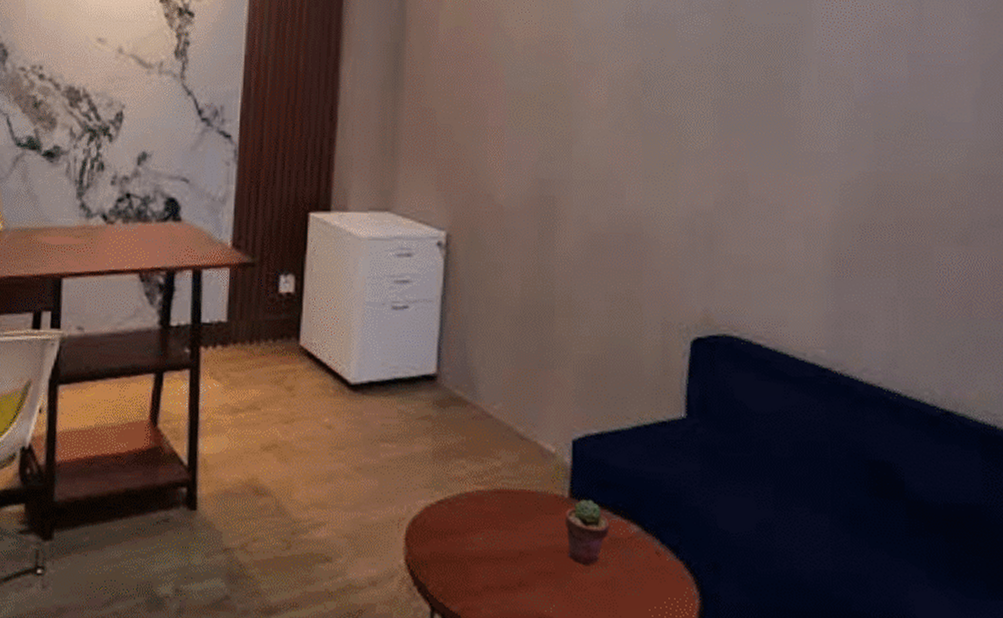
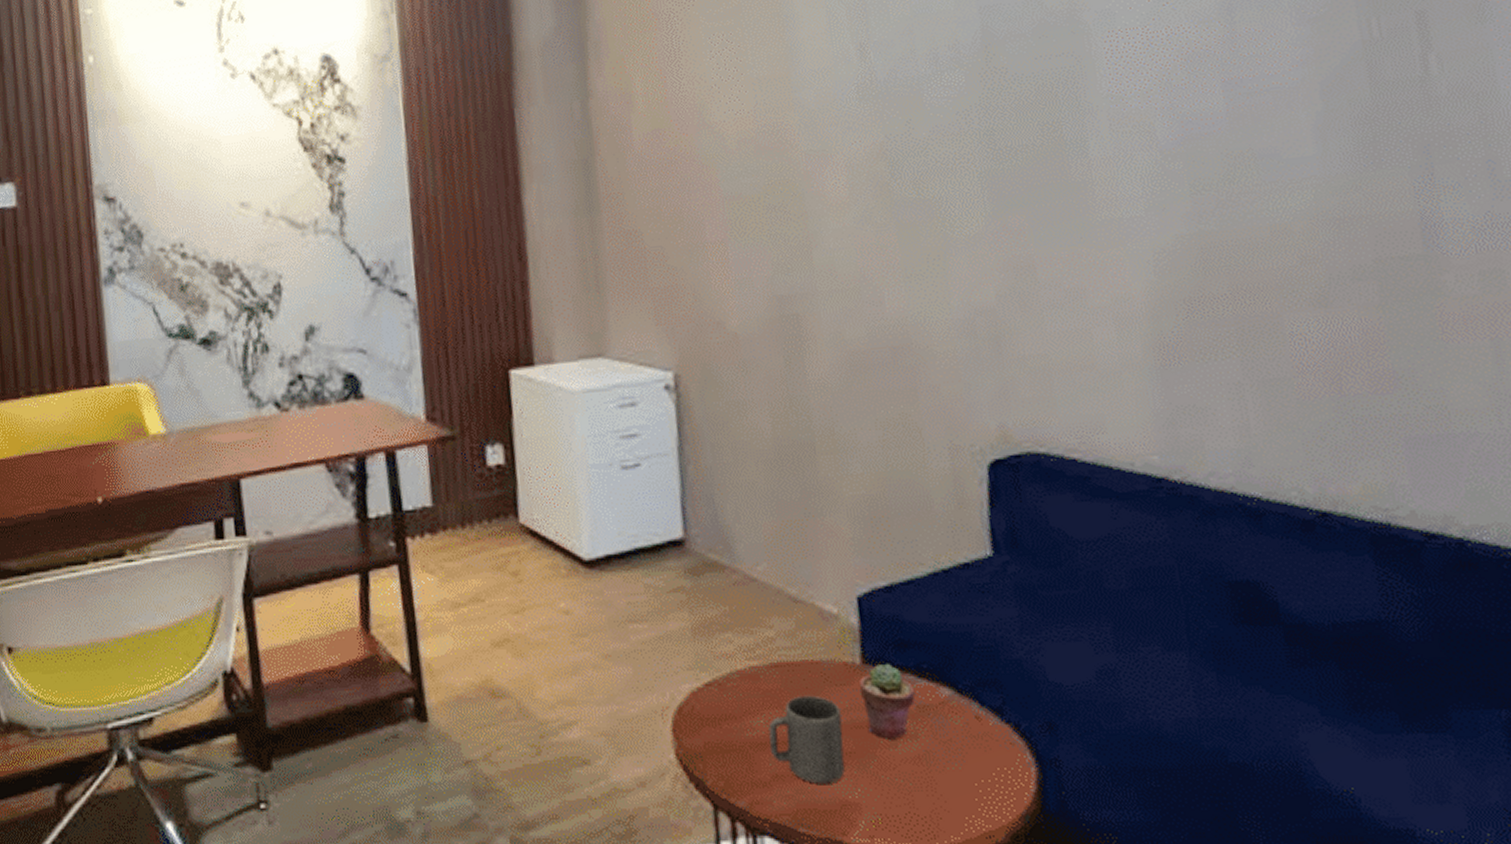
mug: none [484,519,547,598] -> present [768,695,845,784]

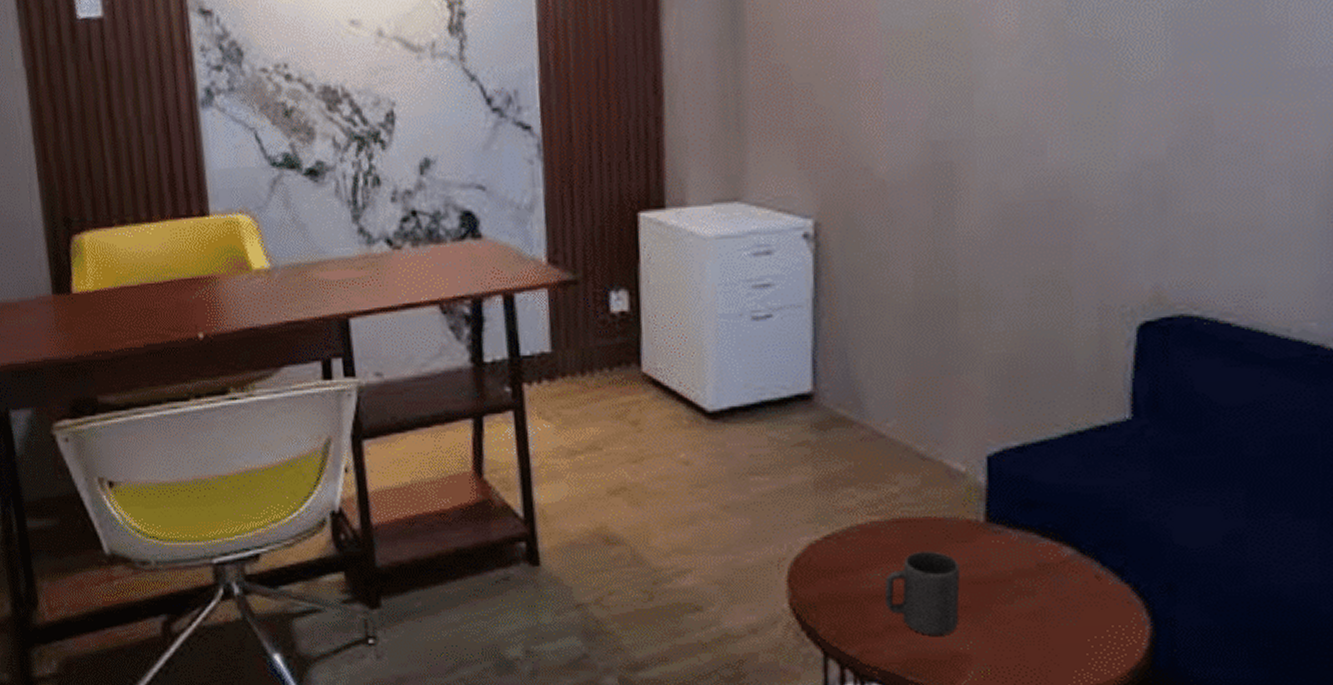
potted succulent: present [859,663,916,739] -> none [980,522,1037,595]

